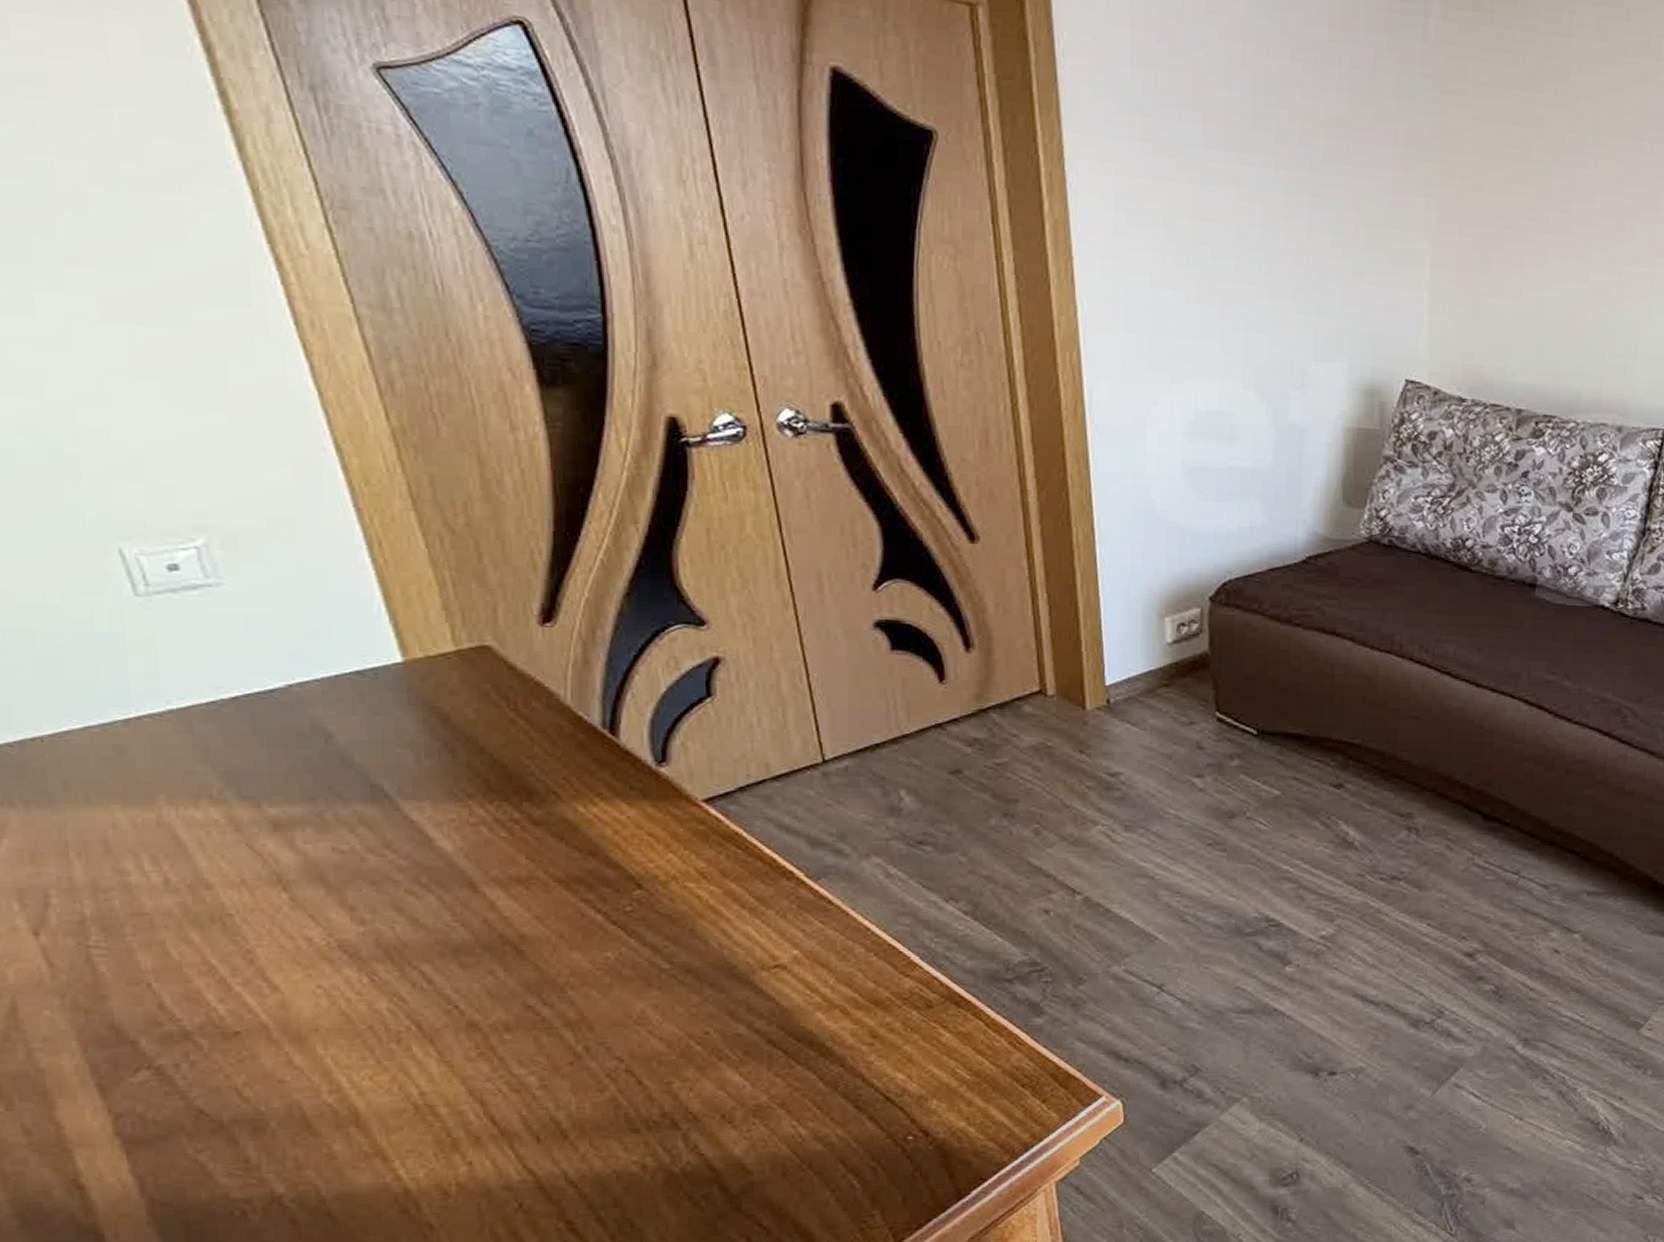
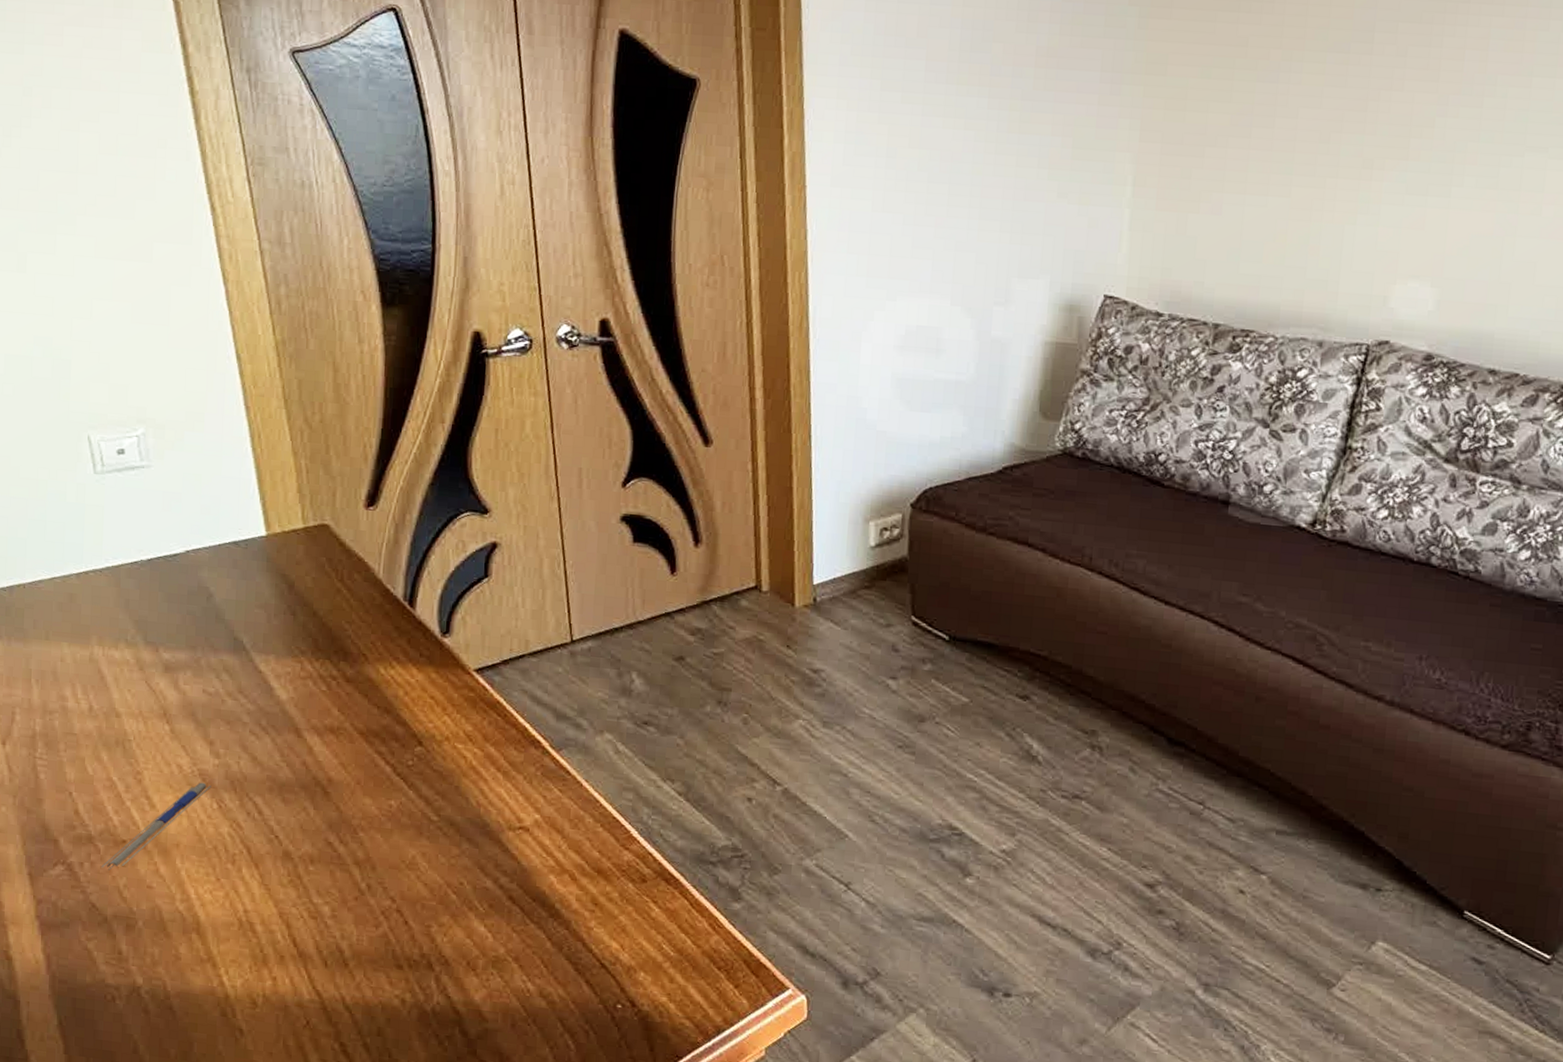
pen: none [207,955,358,1069] -> present [101,782,212,870]

